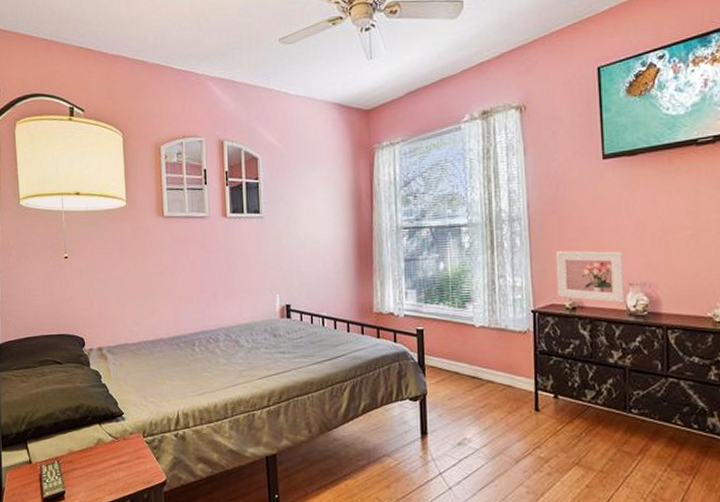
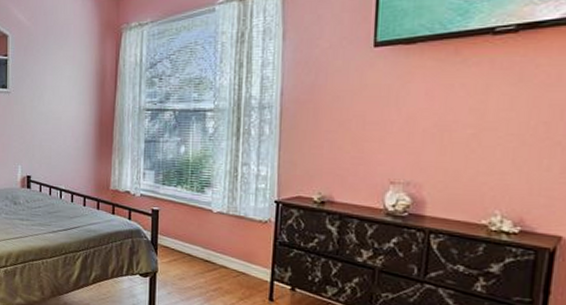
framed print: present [555,250,625,303] -> none [305,143,385,201]

